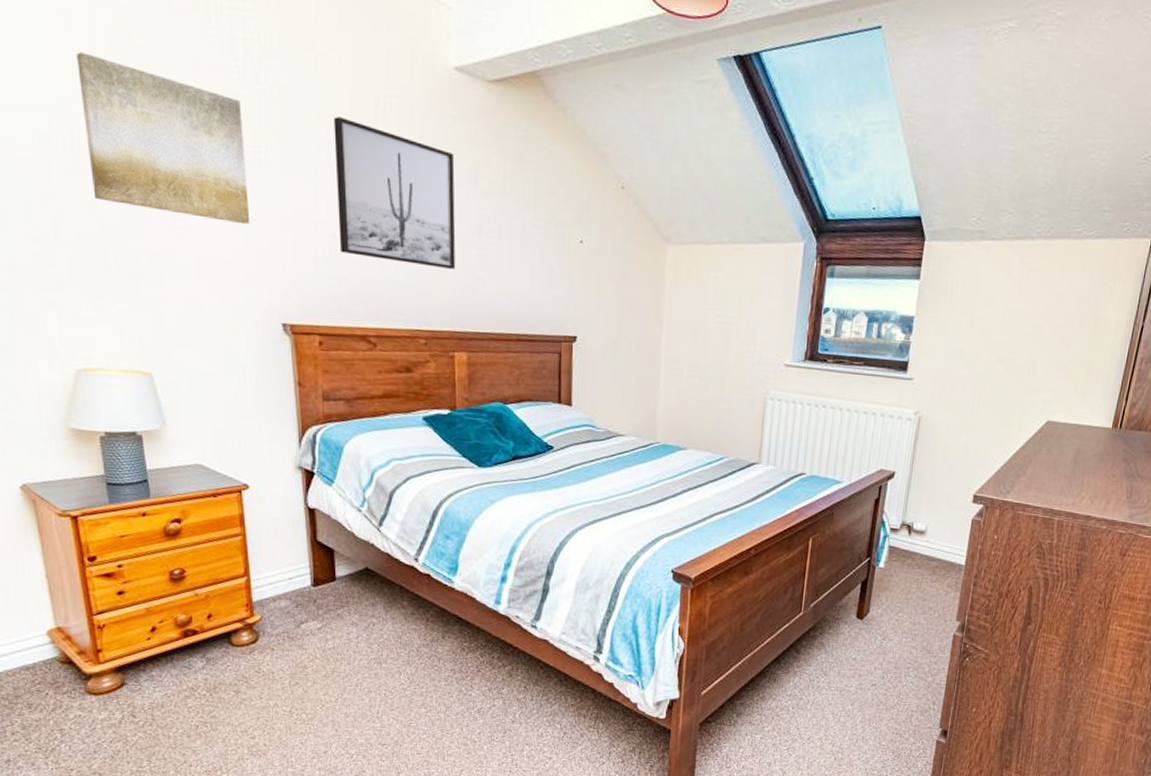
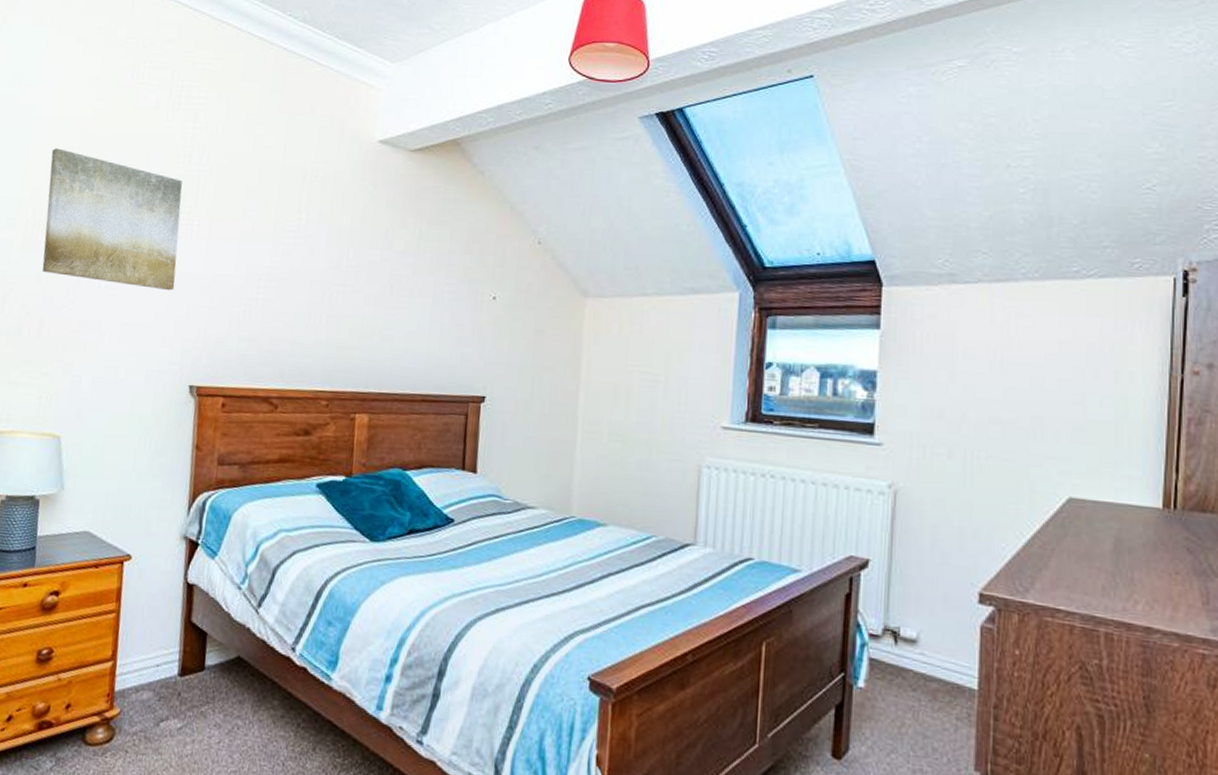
wall art: present [334,117,456,270] -> none [254,190,372,330]

